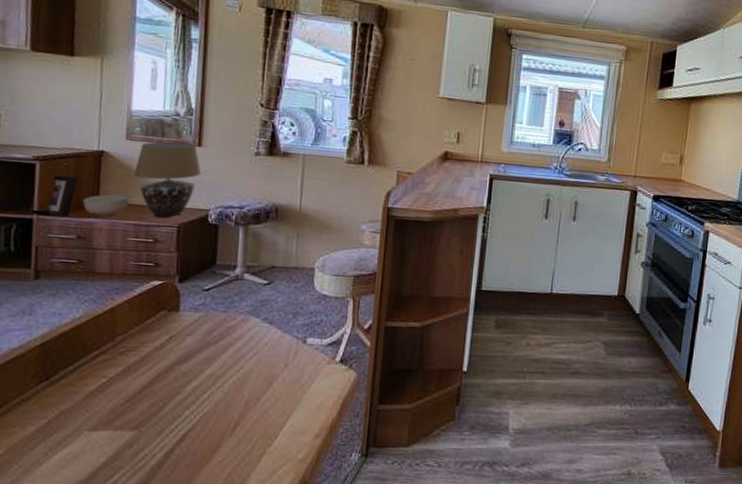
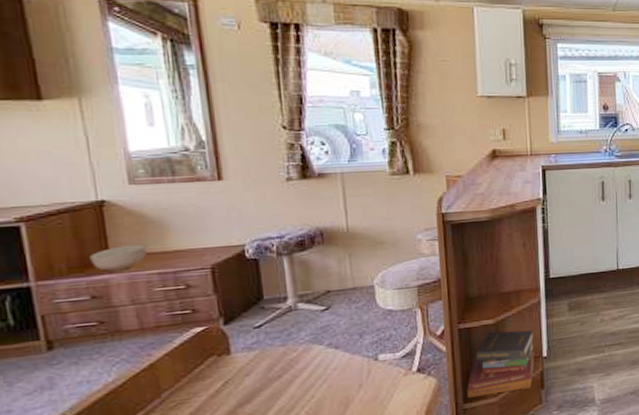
picture frame: present [28,175,79,218] -> none [23,233,80,282]
table lamp: present [133,141,202,218] -> none [145,178,228,262]
books: none [383,334,457,402] -> present [467,330,535,398]

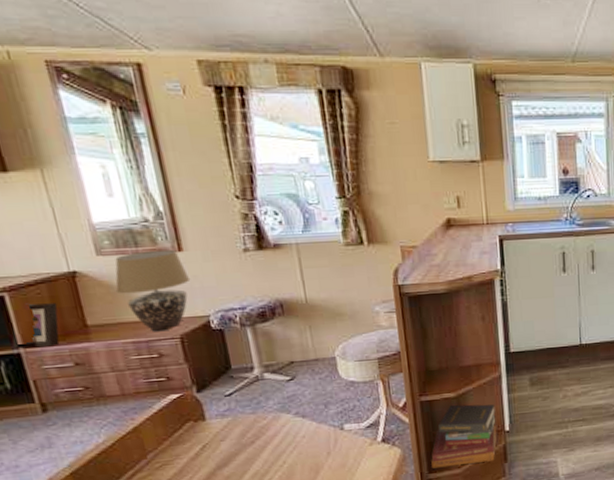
picture frame: none [23,233,80,282] -> present [11,303,60,349]
bowl: present [88,244,149,271] -> none [68,314,121,340]
table lamp: none [145,178,228,262] -> present [115,249,191,332]

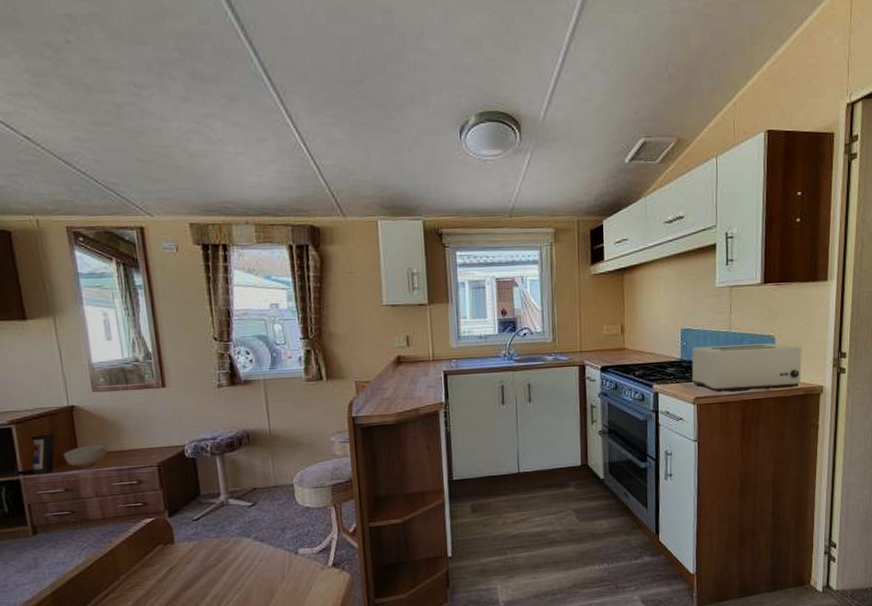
bowl: none [68,314,121,340] -> present [62,444,108,468]
table lamp: present [115,249,191,332] -> none [105,385,171,460]
books: present [431,404,498,469] -> none [378,530,440,594]

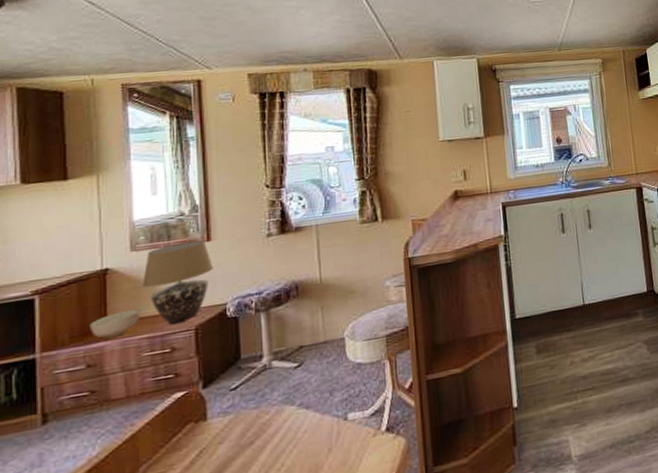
picture frame: present [14,434,56,476] -> none [30,302,83,354]
table lamp: none [105,385,171,460] -> present [141,240,214,325]

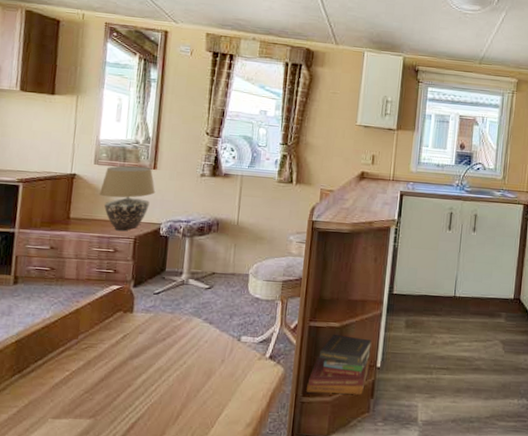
bowl: present [89,309,142,339] -> none [56,210,96,230]
books: none [436,378,506,460] -> present [306,333,372,395]

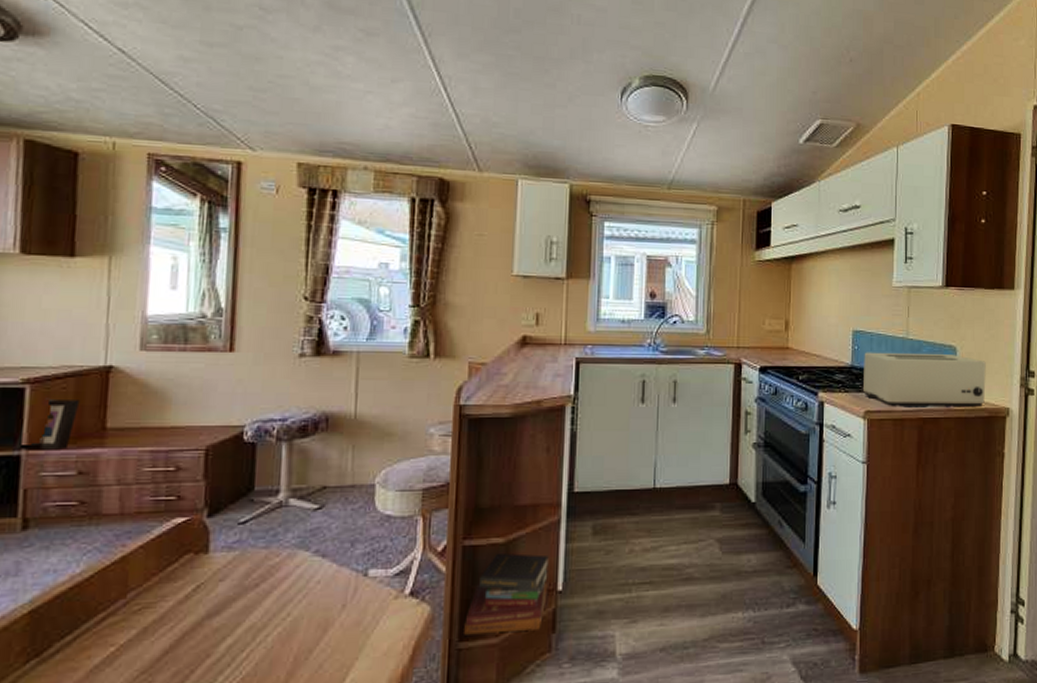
picture frame: none [11,195,54,231] -> present [15,400,81,450]
table lamp: present [98,165,156,231] -> none [148,348,235,441]

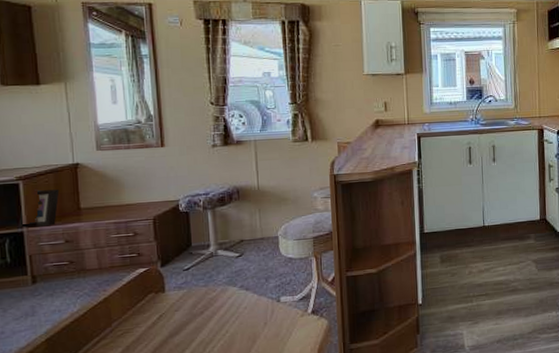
books: present [464,552,549,635] -> none [353,279,411,339]

